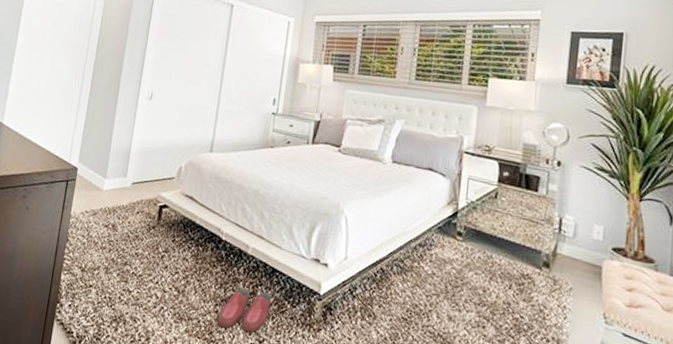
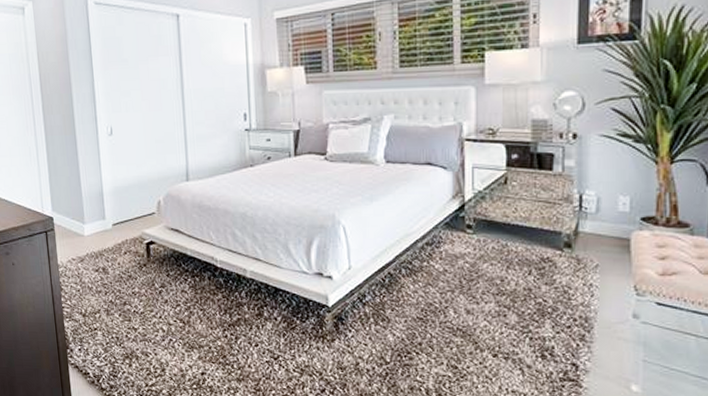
slippers: present [218,288,272,333] -> none [229,311,280,352]

